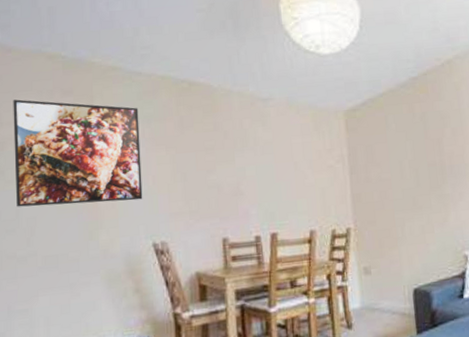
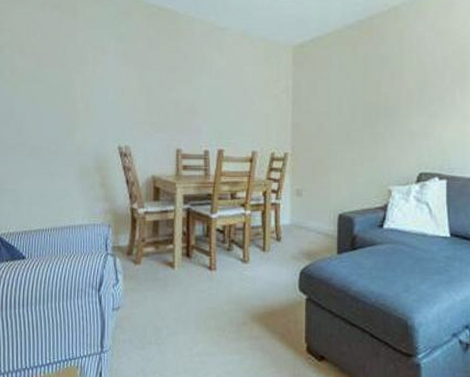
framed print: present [13,99,143,207] -> none [10,10,114,108]

